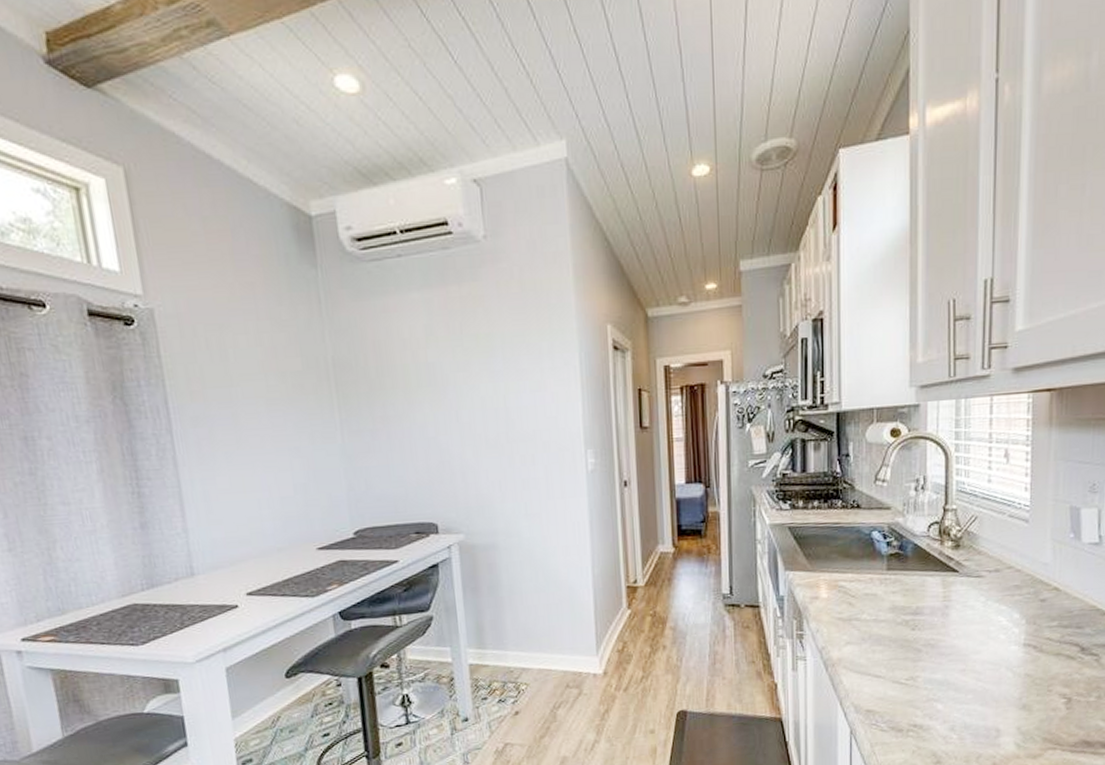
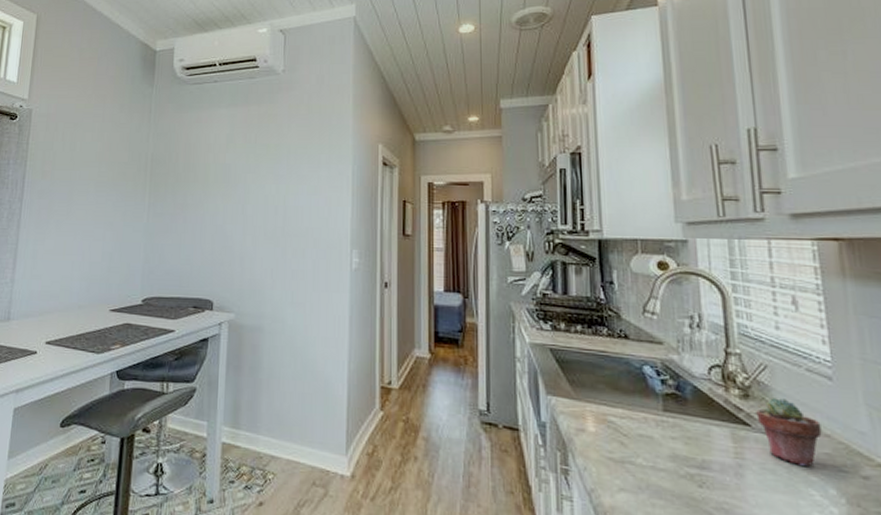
potted succulent: none [964,544,1015,599] -> present [756,398,822,466]

